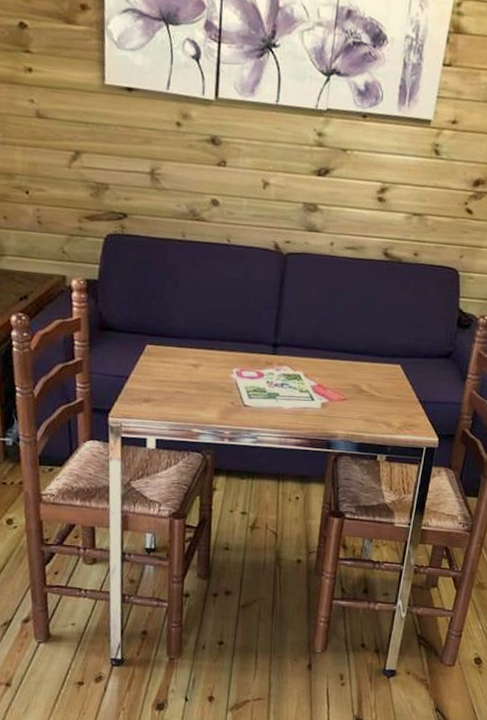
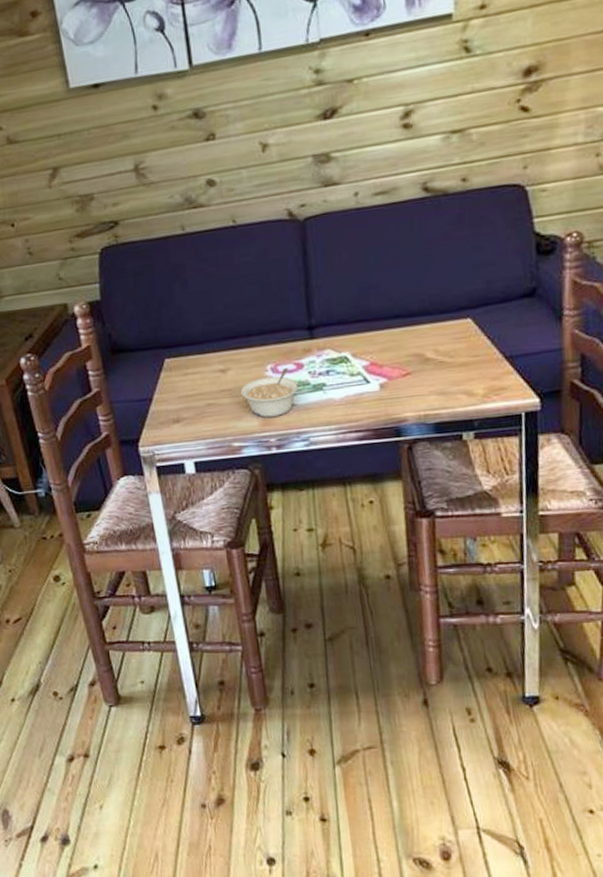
legume: none [207,374,257,414] -> present [240,368,300,418]

